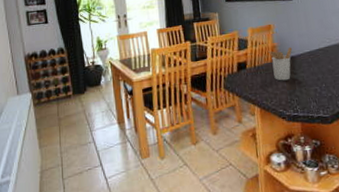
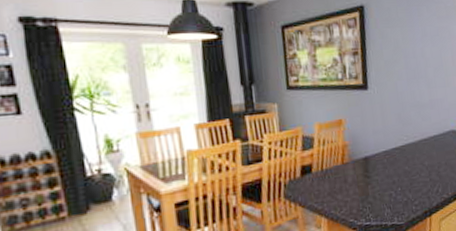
utensil holder: present [268,47,293,81] -> none [338,146,366,186]

